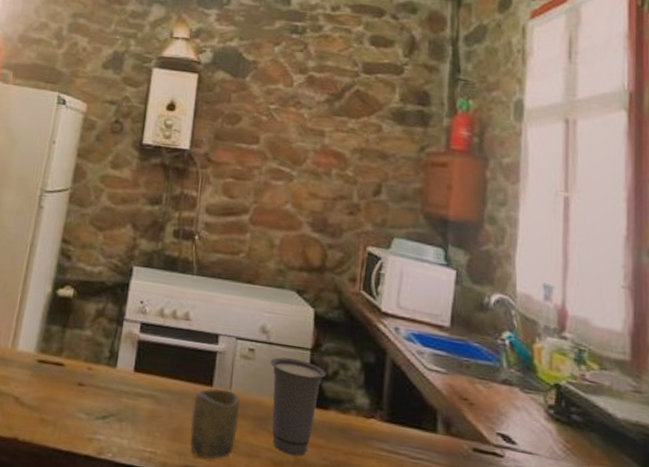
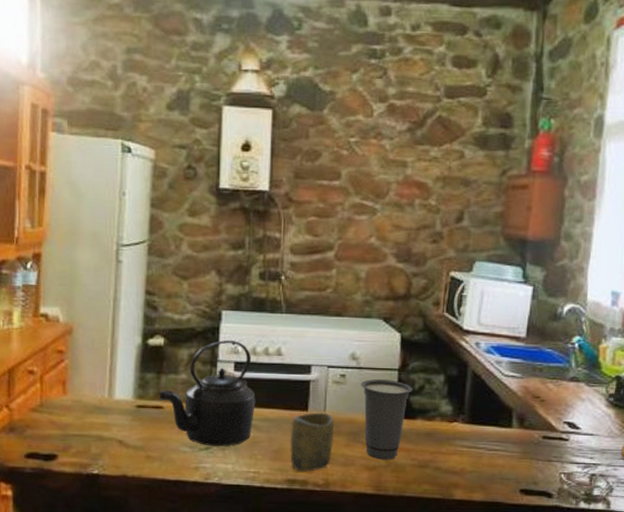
kettle: none [61,297,159,418] -> present [159,340,256,446]

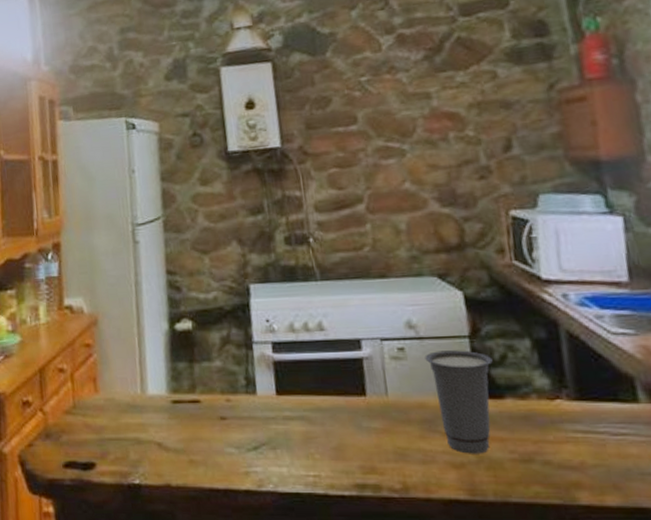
kettle: present [159,340,256,446] -> none [193,317,304,445]
cup: present [289,412,335,472] -> none [348,396,405,473]

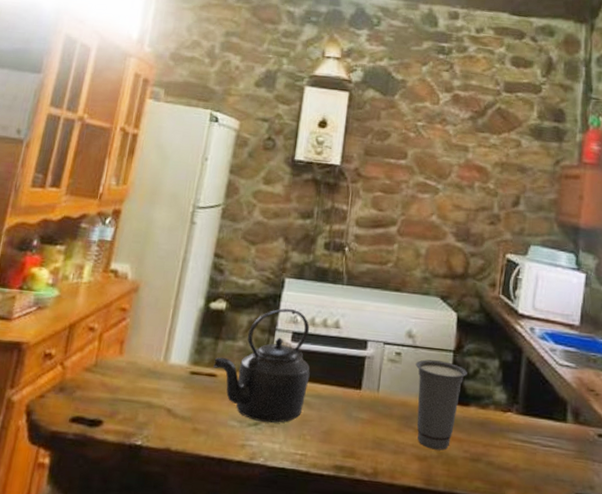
kettle: none [193,317,304,445] -> present [213,308,310,423]

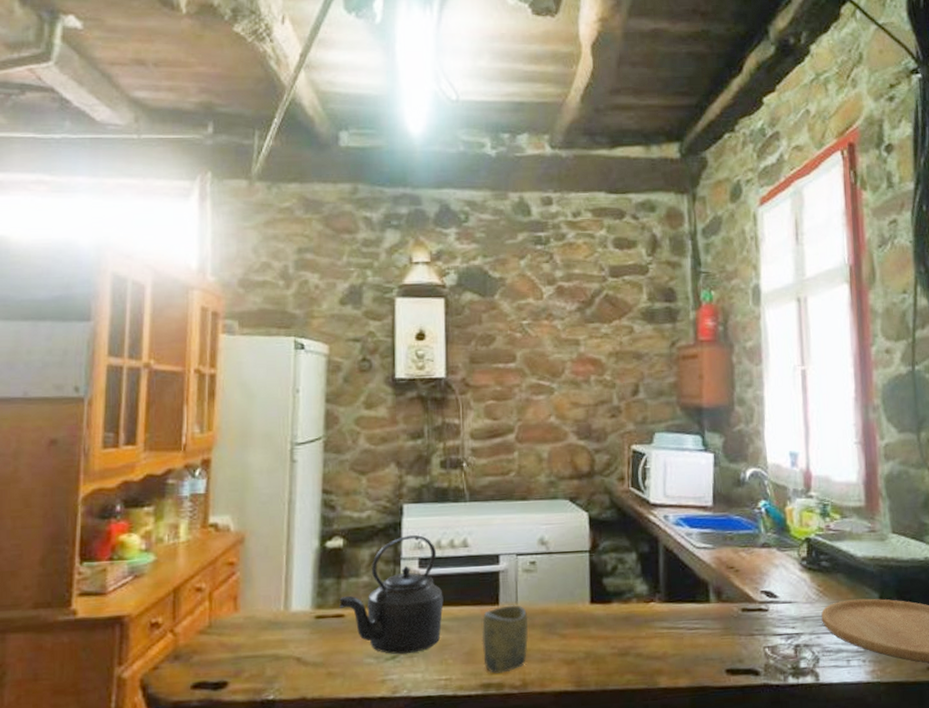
cup: none [339,391,387,458] -> present [481,605,528,673]
cup: present [415,359,468,450] -> none [552,563,606,652]

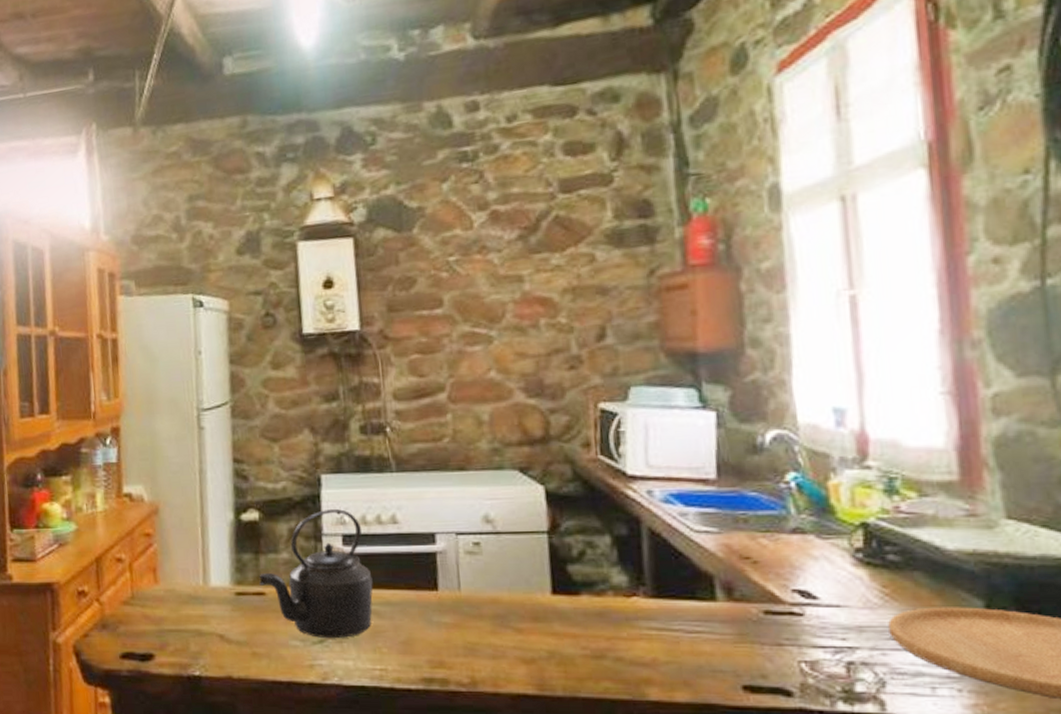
cup: present [481,605,528,673] -> none [419,591,476,667]

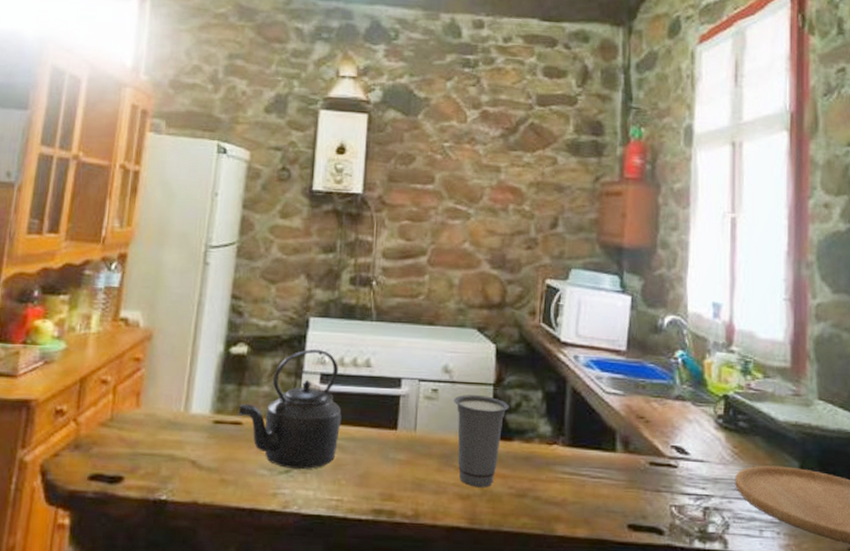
cup: none [501,545,571,650] -> present [454,395,509,488]

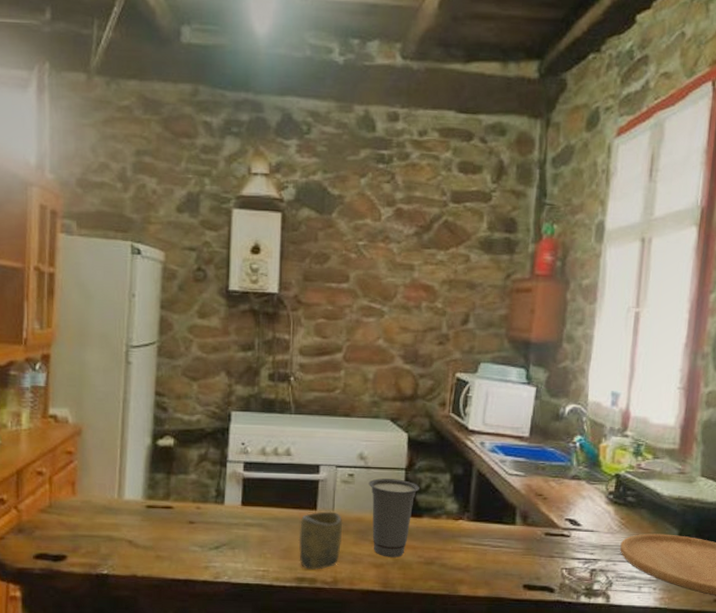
kettle: present [238,349,342,469] -> none [168,441,265,545]
cup: none [376,431,426,500] -> present [298,511,343,570]

